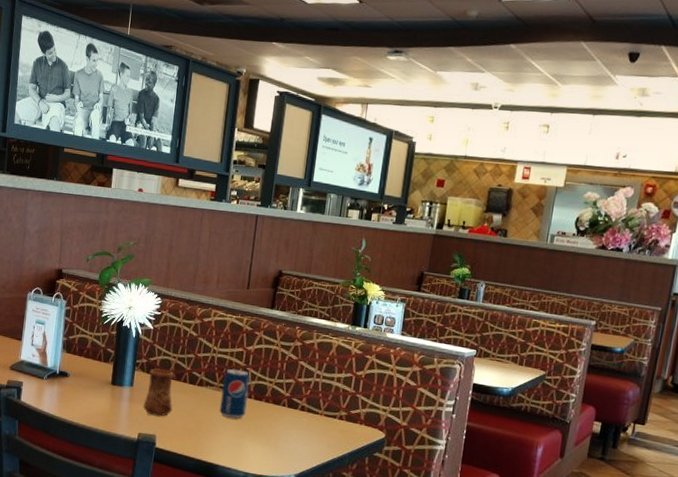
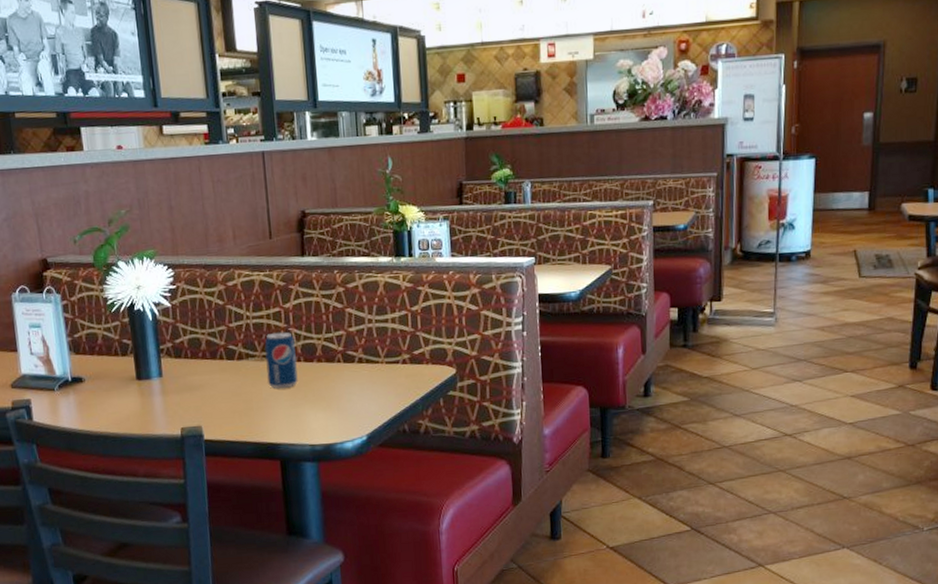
cup: present [143,368,174,417] -> none [178,350,215,405]

